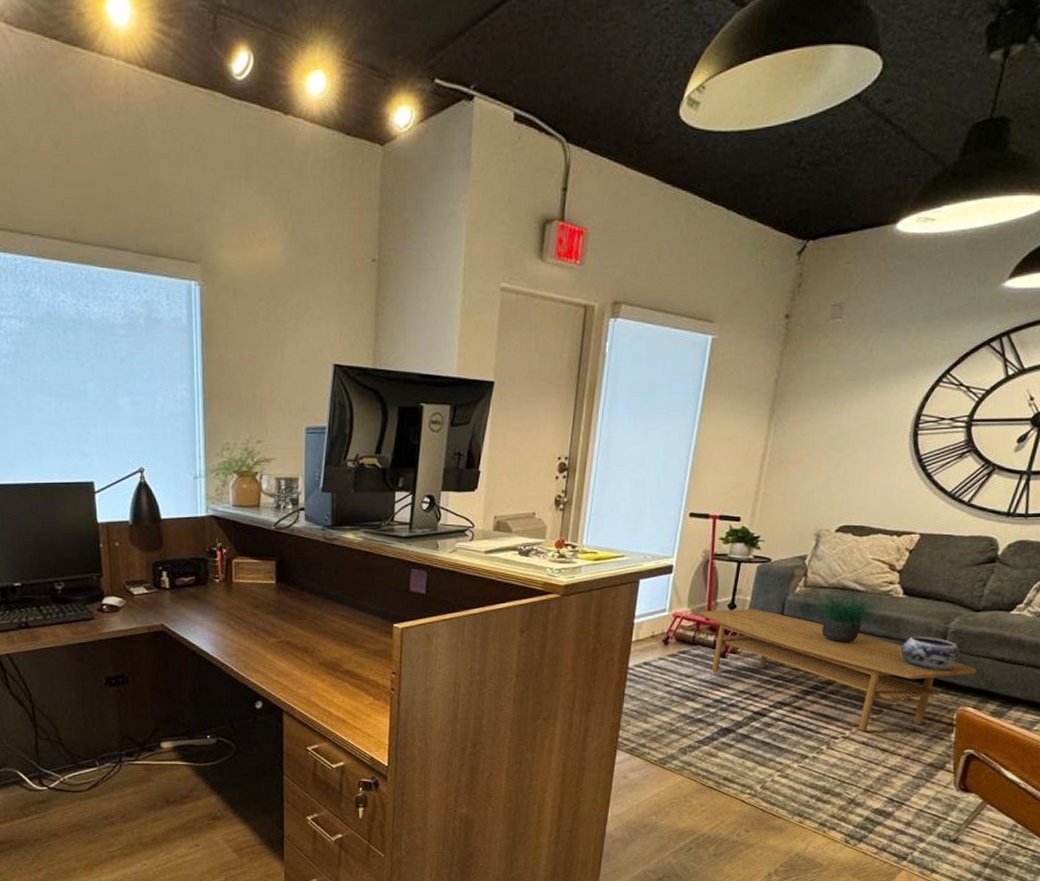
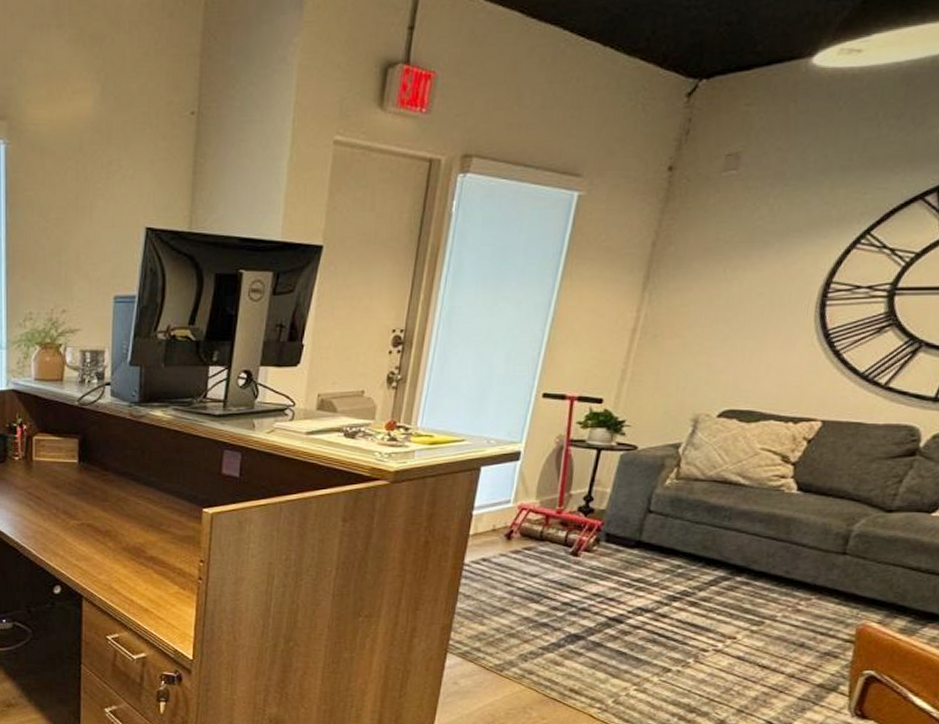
coffee table: present [699,609,977,732] -> none [549,502,885,645]
potted plant: present [809,580,884,643] -> none [682,472,773,544]
decorative bowl: present [900,636,960,671] -> none [790,538,865,580]

